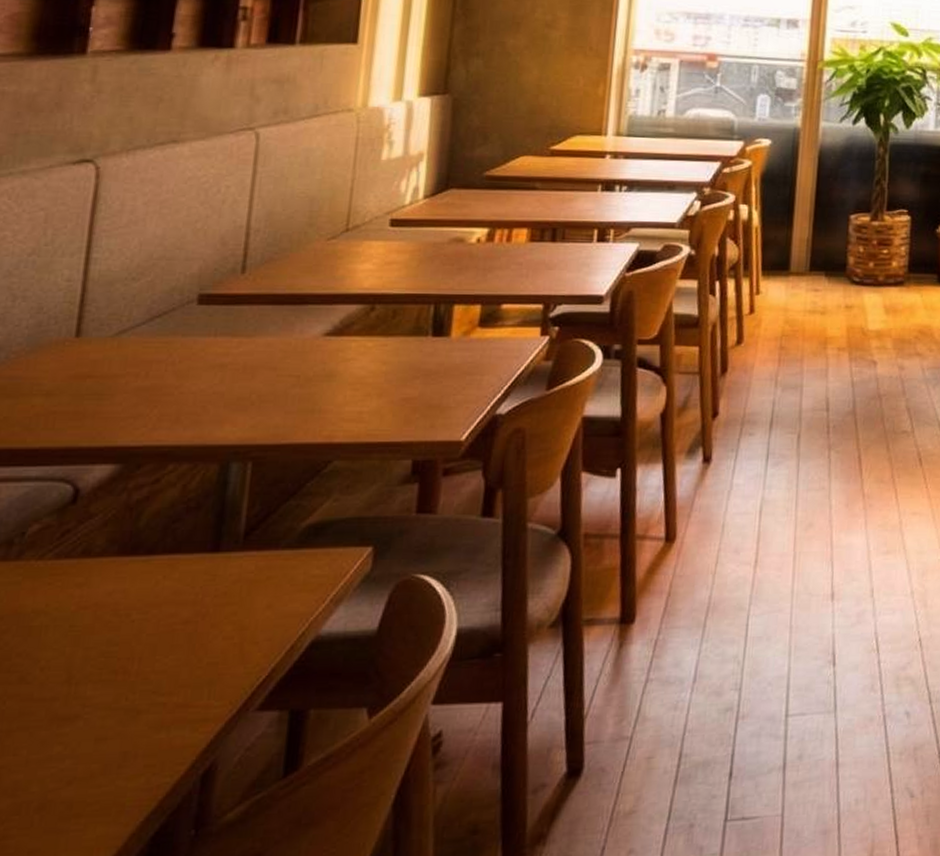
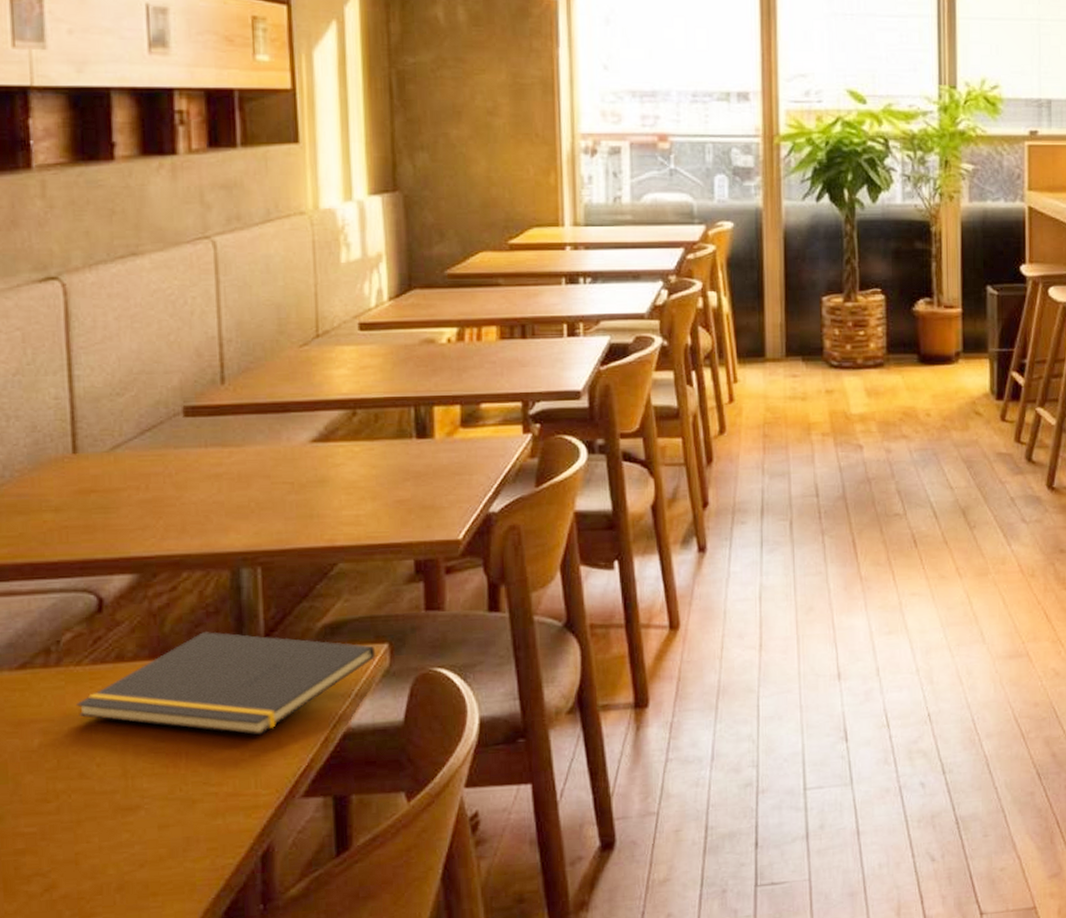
notepad: none [29,528,359,641] -> present [75,631,376,736]

